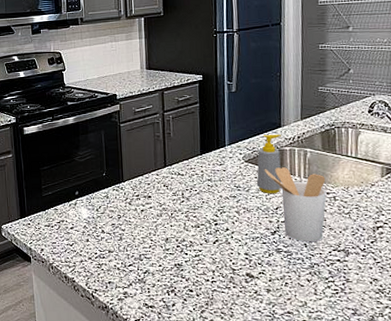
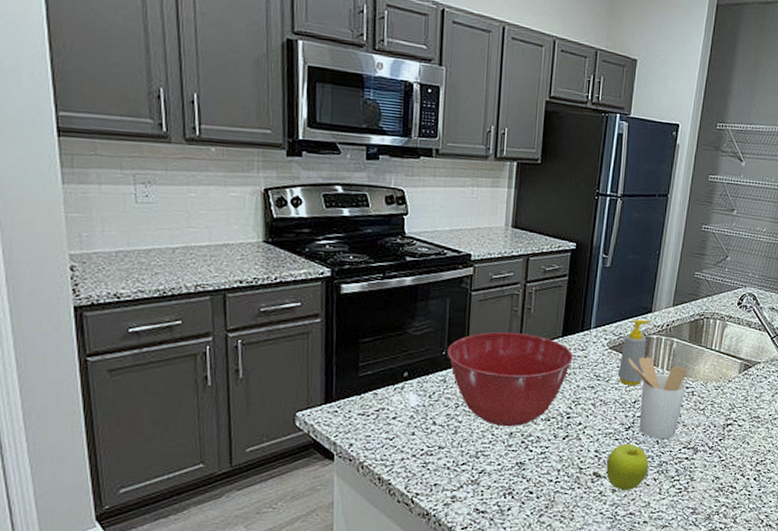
mixing bowl: none [106,154,213,234] -> present [447,332,574,427]
fruit: none [258,246,301,290] -> present [606,443,649,490]

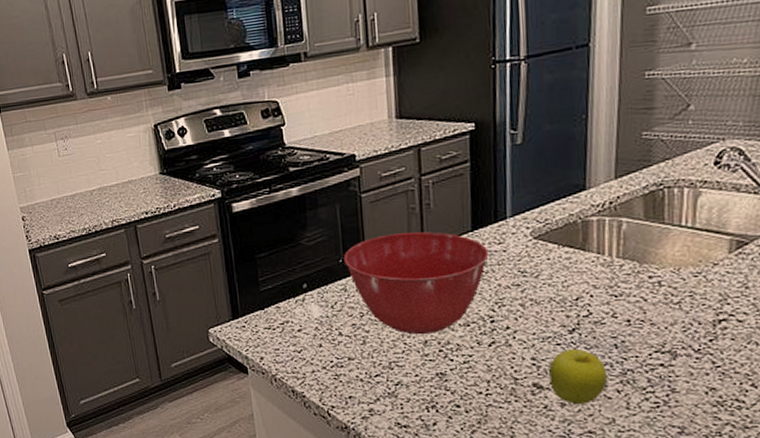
soap bottle: present [617,319,650,386] -> none [549,199,586,281]
utensil holder: present [627,357,687,439] -> none [560,244,648,343]

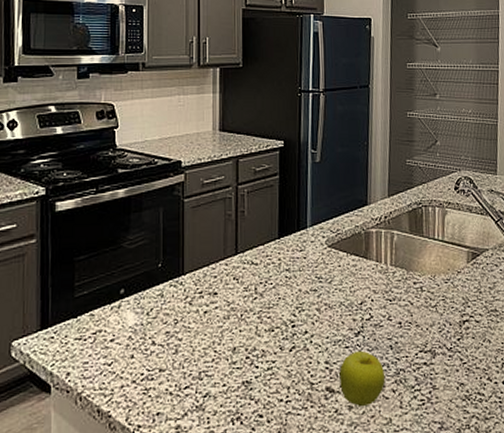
mixing bowl: present [343,232,489,335] -> none [162,238,292,342]

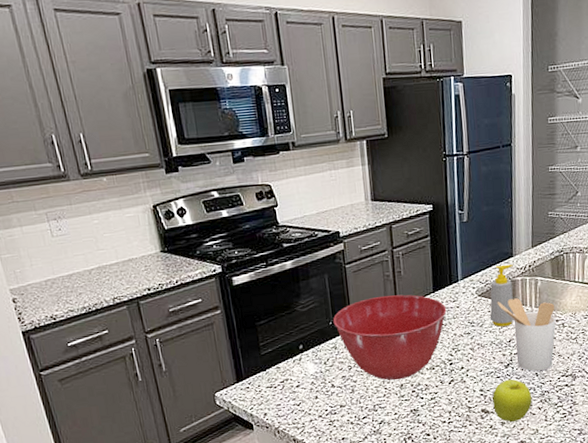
mixing bowl: none [162,238,292,342] -> present [333,294,447,380]
soap bottle: none [340,213,368,286] -> present [490,264,515,327]
utensil holder: none [348,253,414,344] -> present [497,298,556,372]

